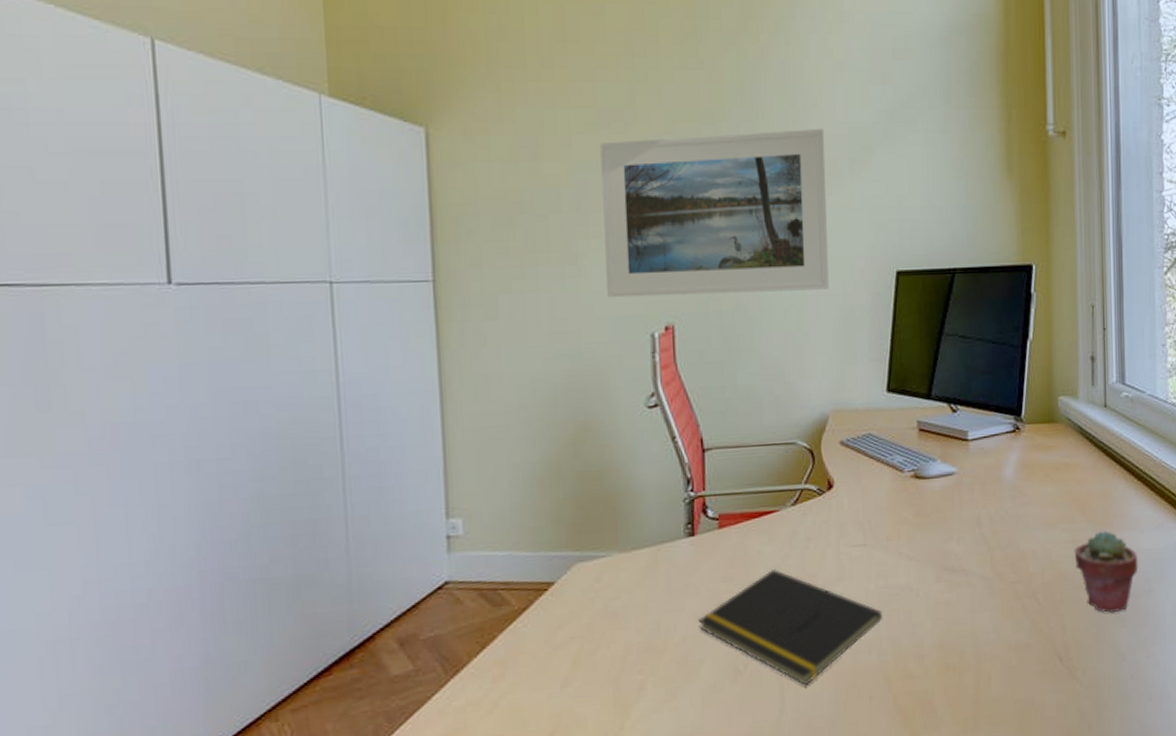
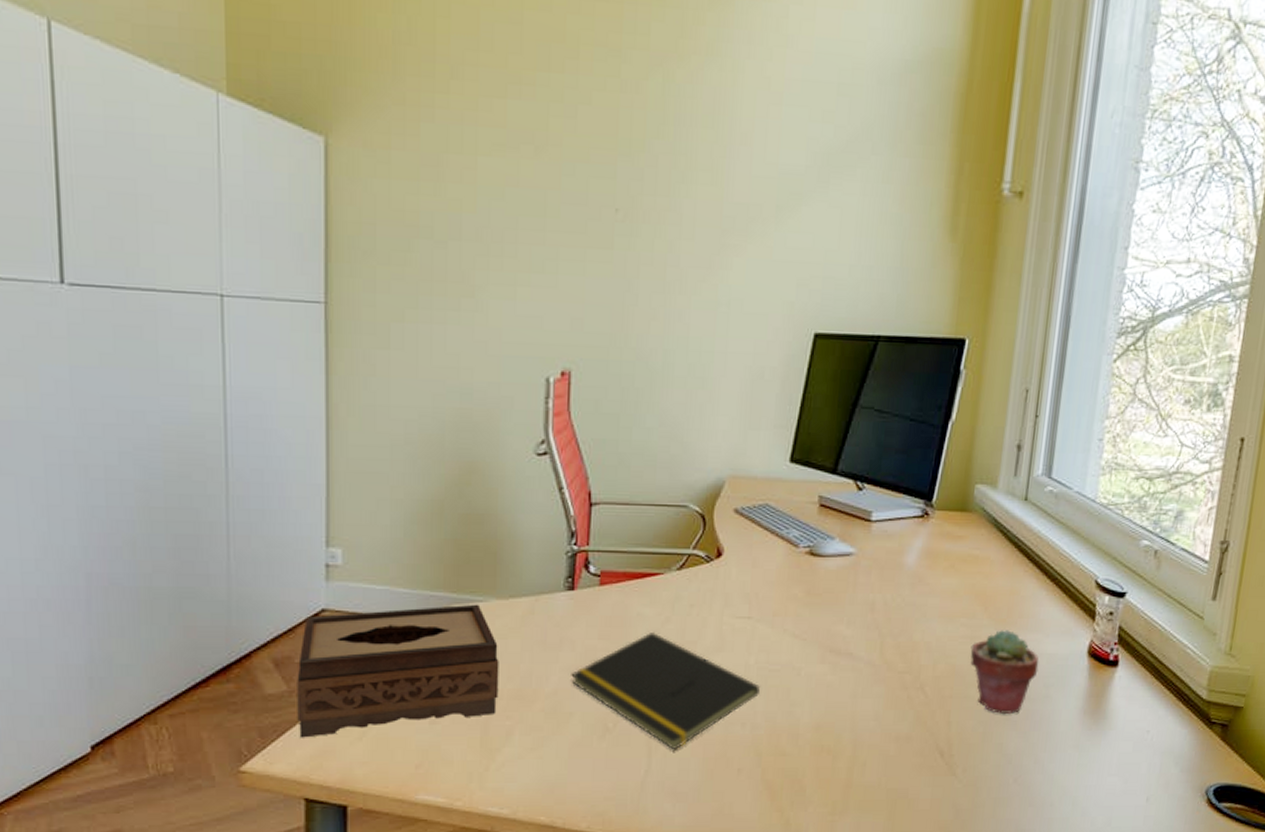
tissue box: none [423,559,628,718] -> present [297,604,499,738]
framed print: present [600,128,829,298] -> none [504,166,752,347]

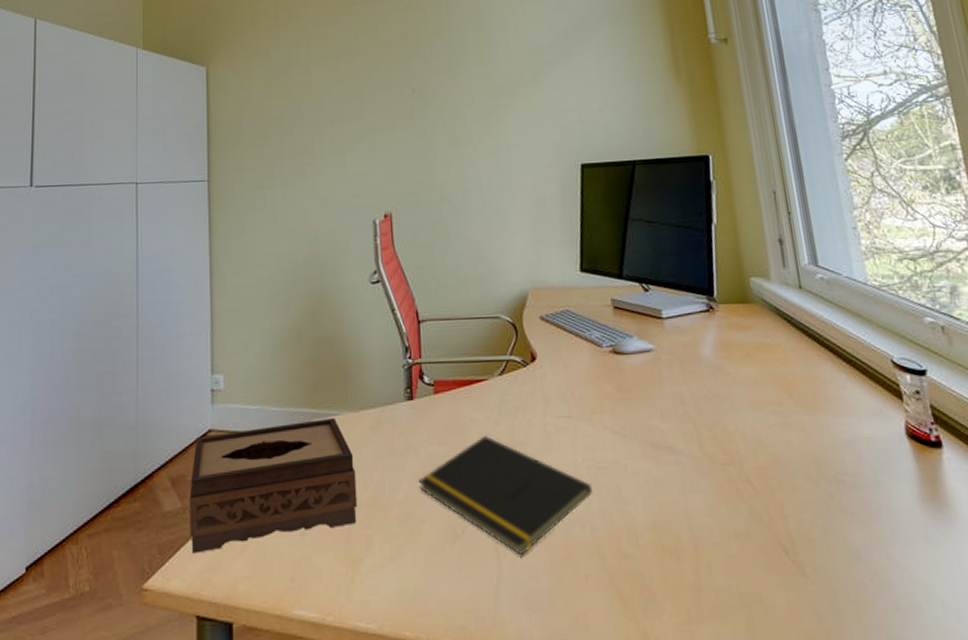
potted succulent: present [970,630,1039,715] -> none [786,415,861,506]

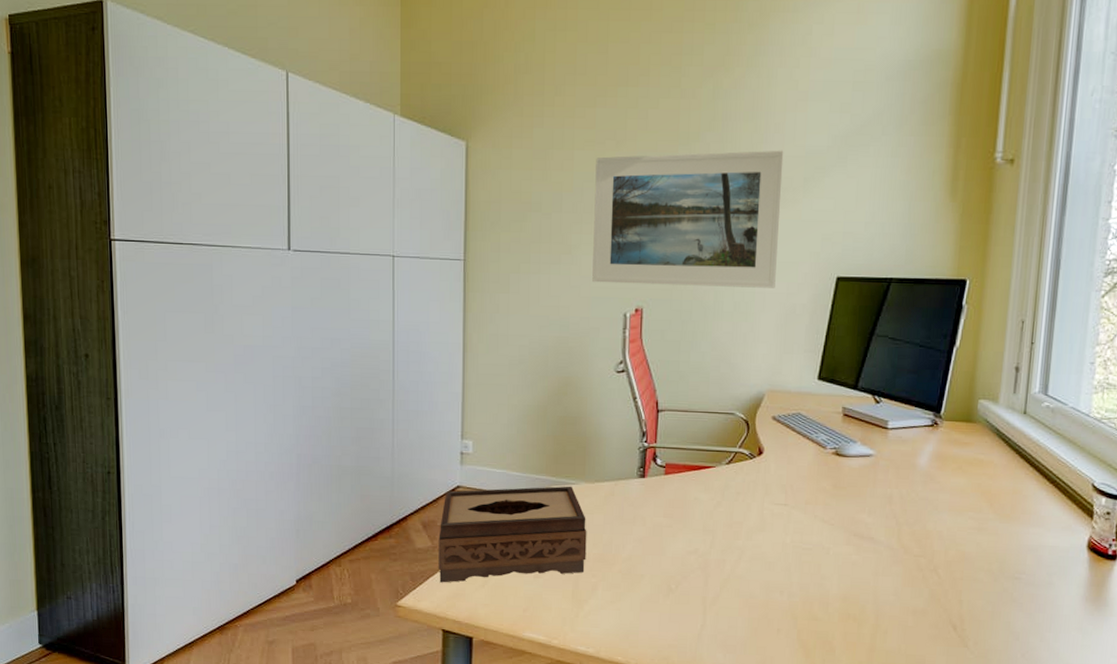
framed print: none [332,49,522,192] -> present [592,150,784,288]
notepad: present [418,435,592,556] -> none [642,513,795,610]

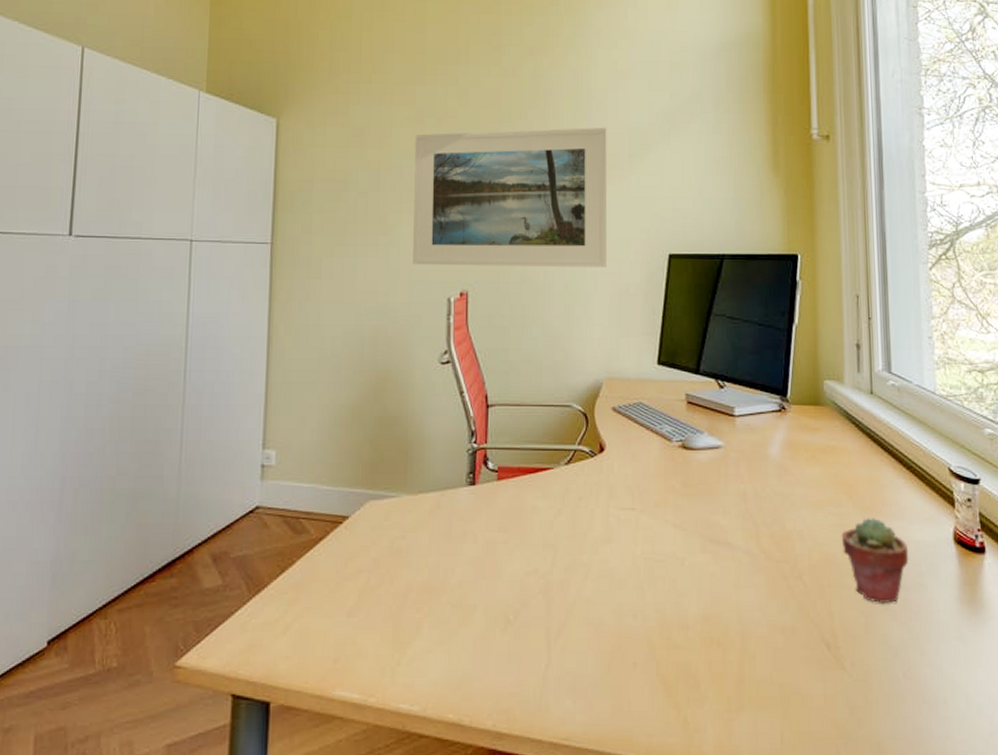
tissue box: present [438,486,587,583] -> none [229,499,410,632]
potted succulent: none [978,523,1042,597] -> present [841,518,909,604]

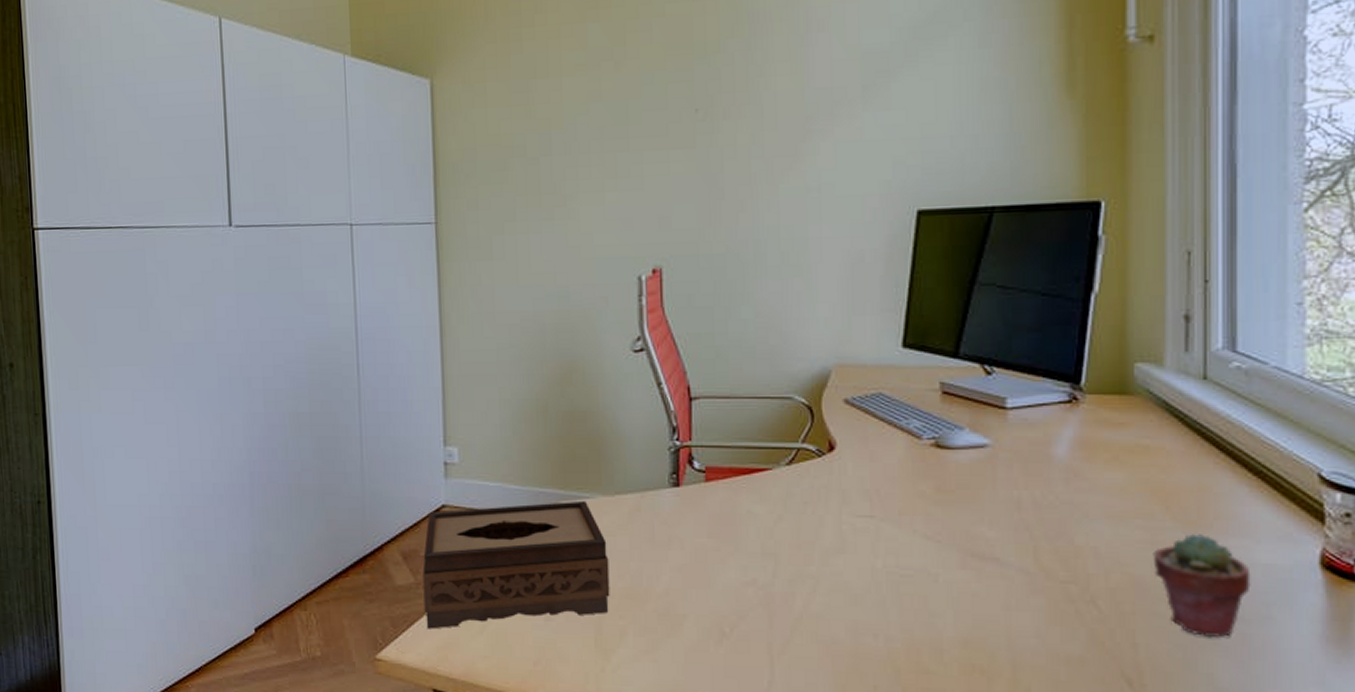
tissue box: none [229,499,410,632] -> present [422,500,610,630]
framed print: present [413,127,607,267] -> none [590,53,834,240]

